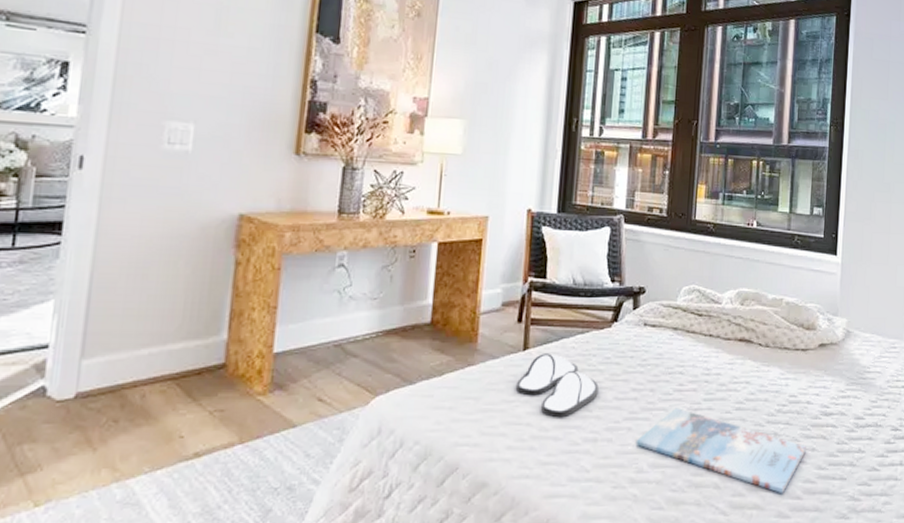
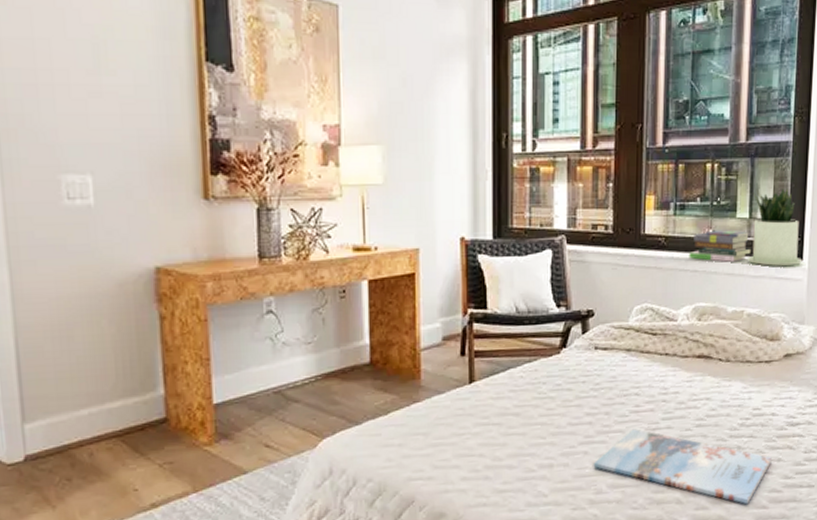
slippers: present [515,353,599,417] -> none [464,384,551,446]
books: none [734,221,791,252] -> present [689,230,751,262]
planter: none [788,187,837,261] -> present [748,188,803,267]

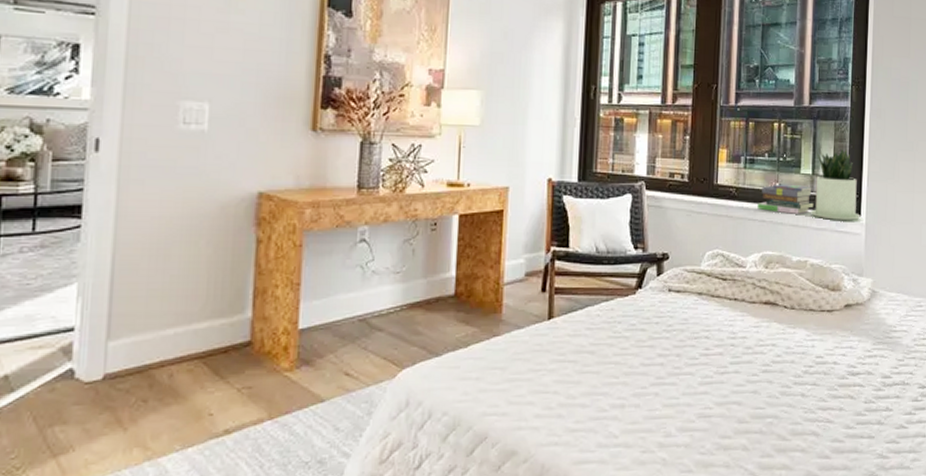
magazine: present [593,429,772,505] -> none [663,372,834,454]

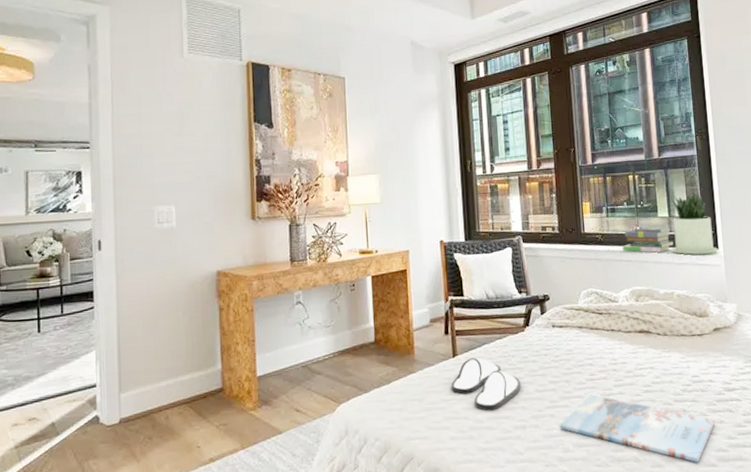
slippers: none [541,322,625,384] -> present [450,358,521,410]
magazine: none [663,372,834,454] -> present [559,394,715,463]

